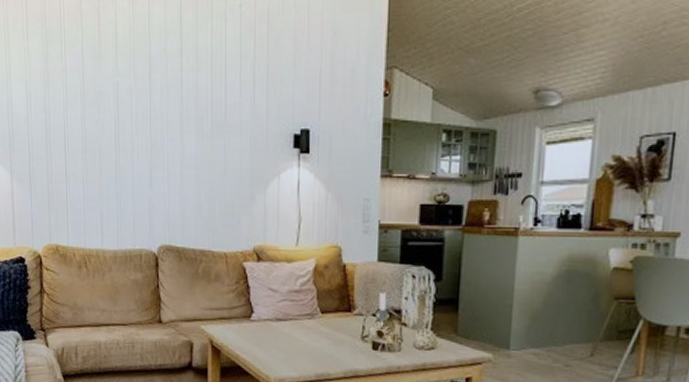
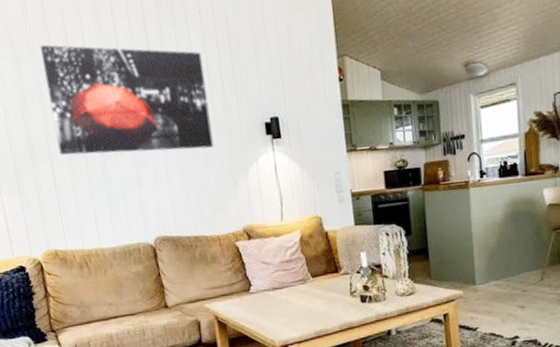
wall art: none [71,27,235,155] -> present [40,44,214,155]

